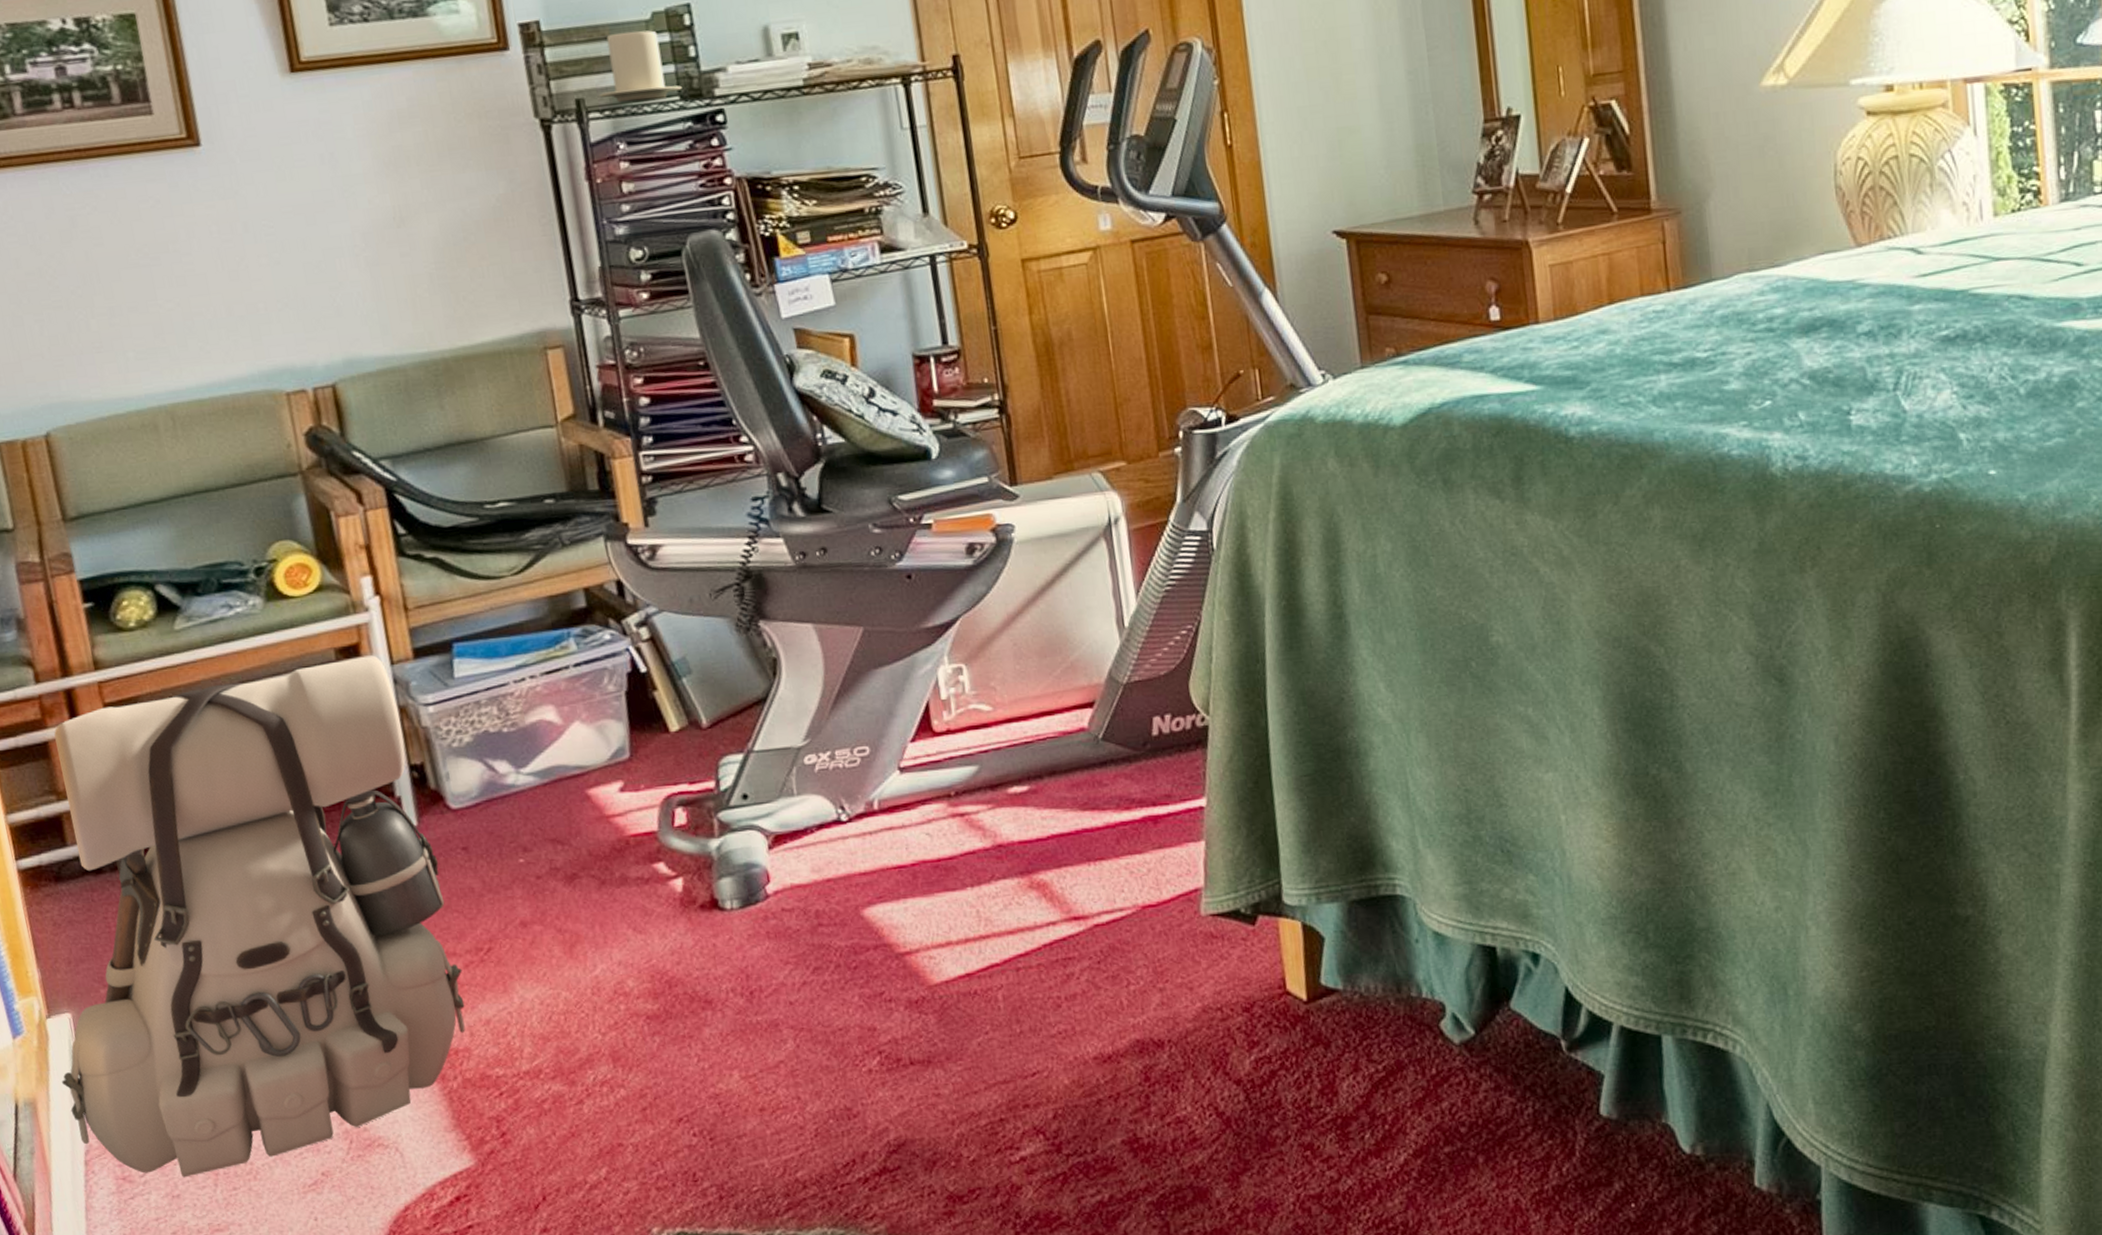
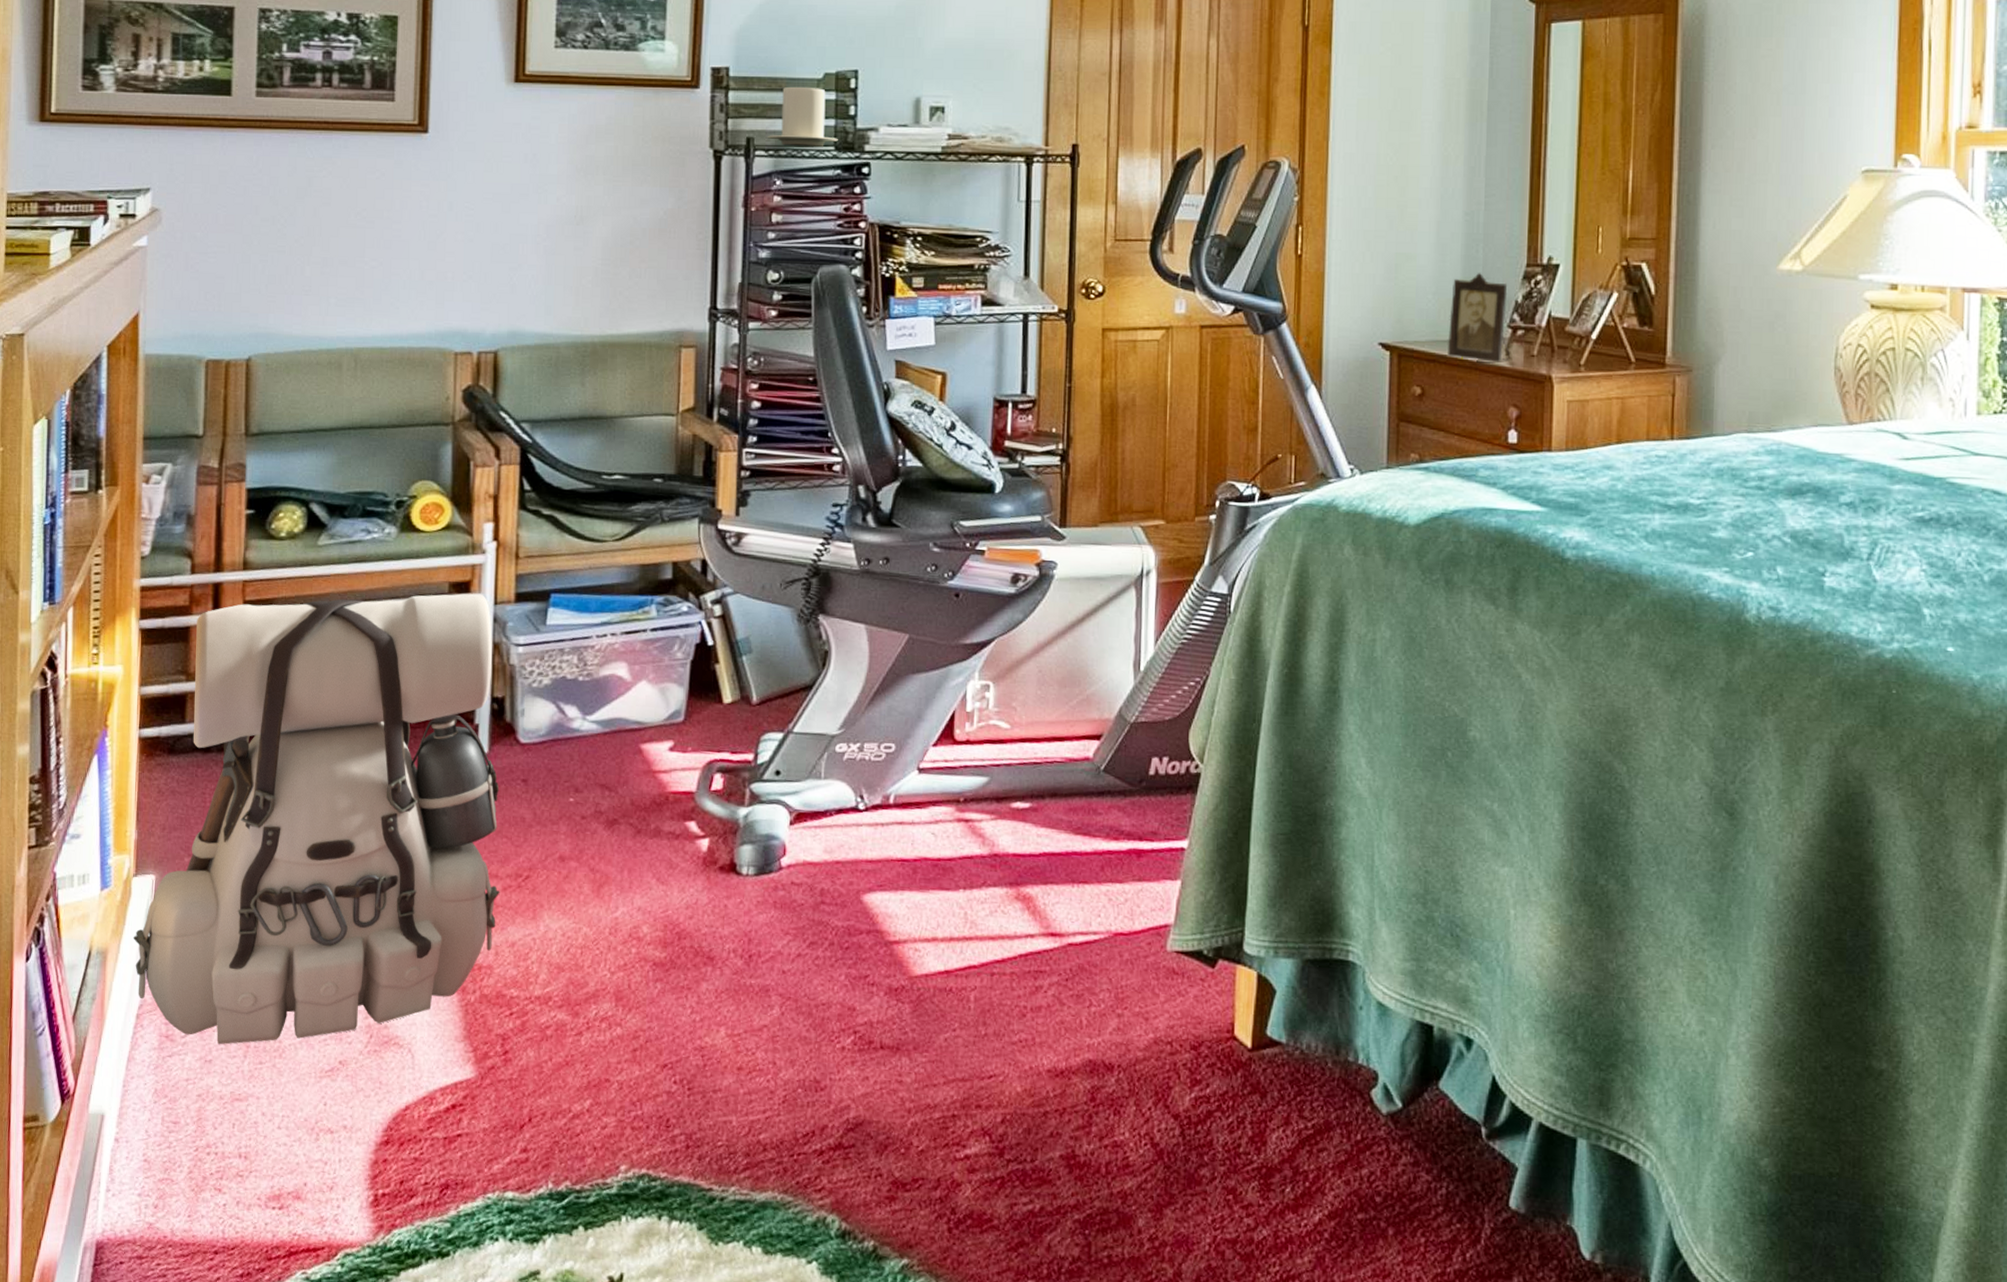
photo frame: none [1405,137,1481,236] -> present [1447,273,1511,362]

